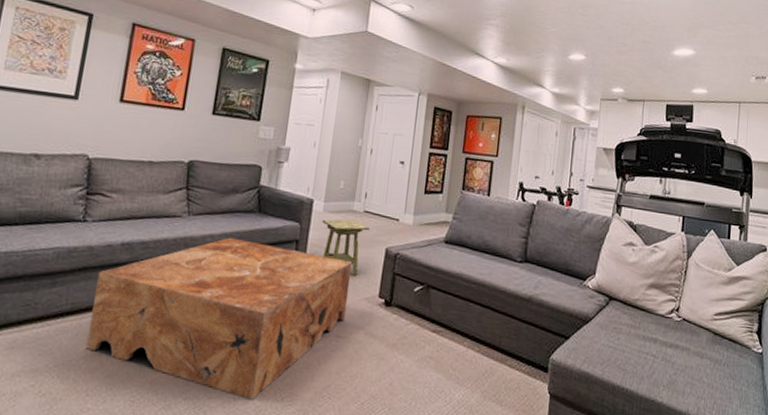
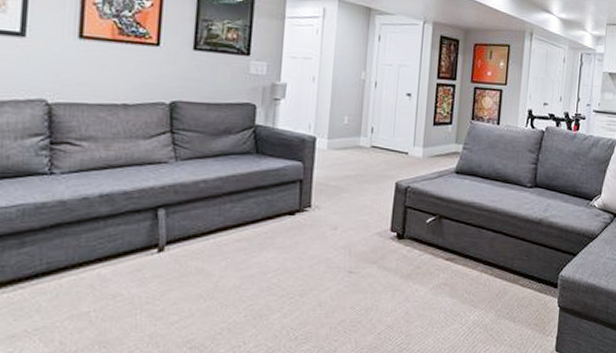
coffee table: present [86,237,353,400] -> none [70,181,362,342]
side table: present [321,219,370,277] -> none [326,155,378,212]

